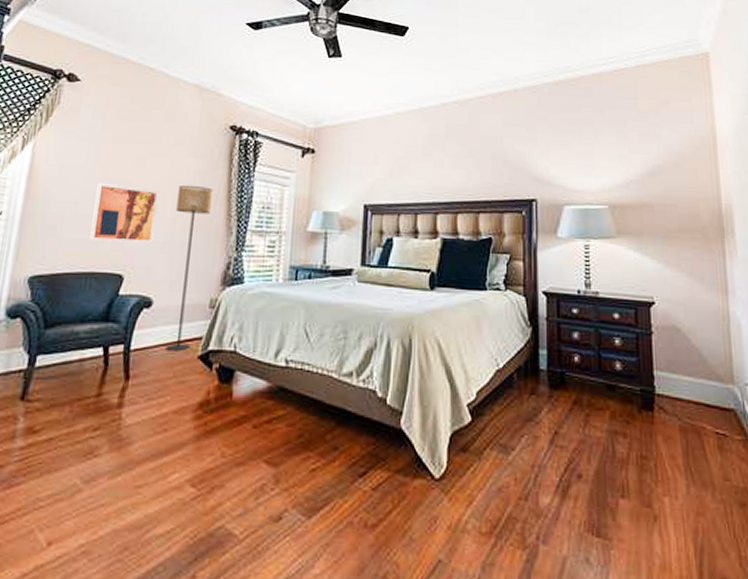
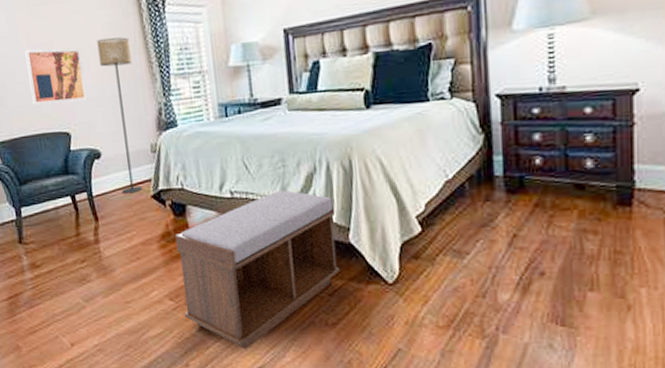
bench: none [204,363,391,556] -> present [175,189,341,349]

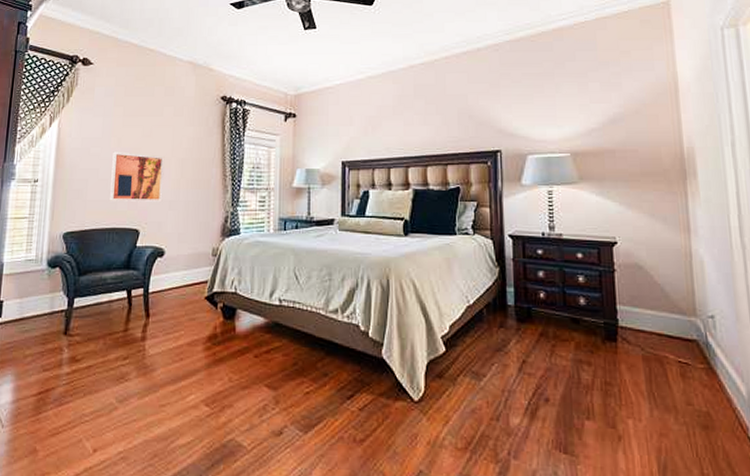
floor lamp: present [97,37,143,194] -> none [178,150,210,293]
bench: present [175,189,341,349] -> none [217,301,372,464]

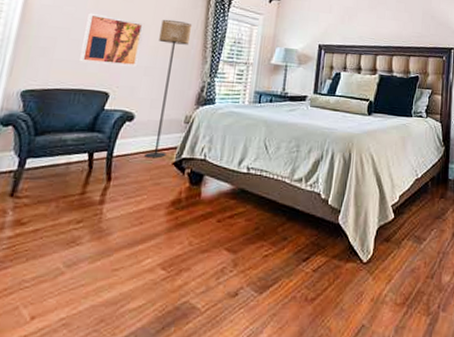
floor lamp: none [178,150,210,293] -> present [144,19,193,158]

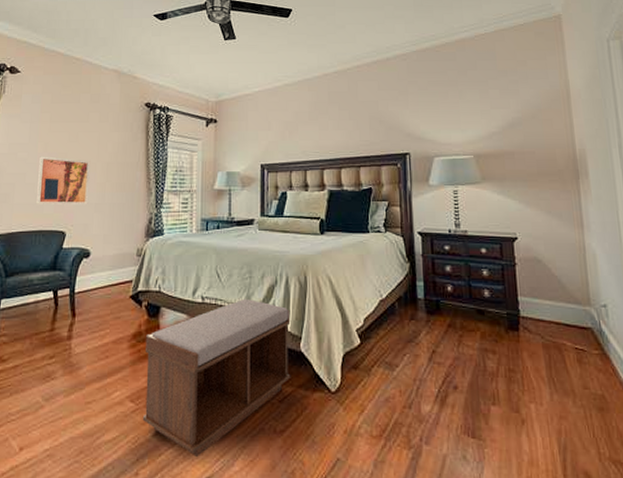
floor lamp: present [144,19,193,158] -> none [103,154,135,293]
bench: none [172,171,333,324] -> present [142,298,291,457]

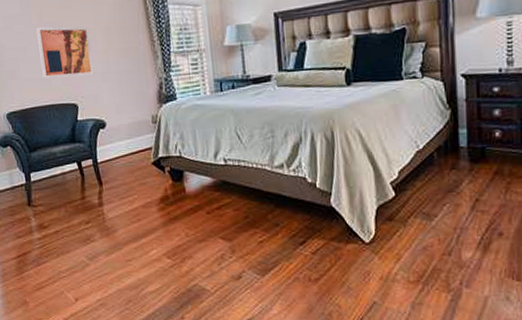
bench: present [142,298,291,457] -> none [173,158,323,303]

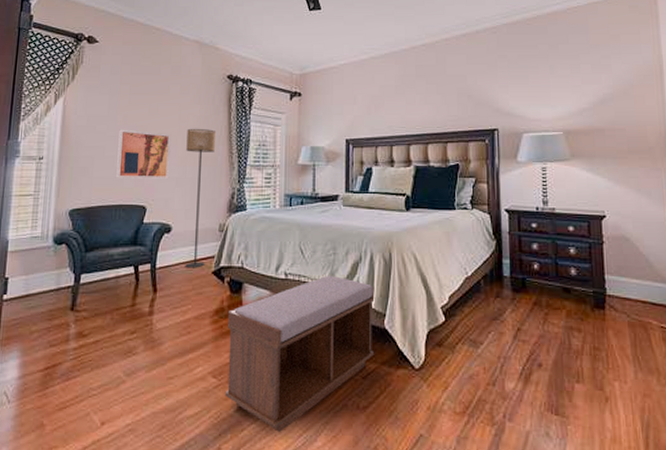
floor lamp: none [103,17,144,161] -> present [185,128,217,268]
bench: none [173,158,323,303] -> present [224,275,375,432]

